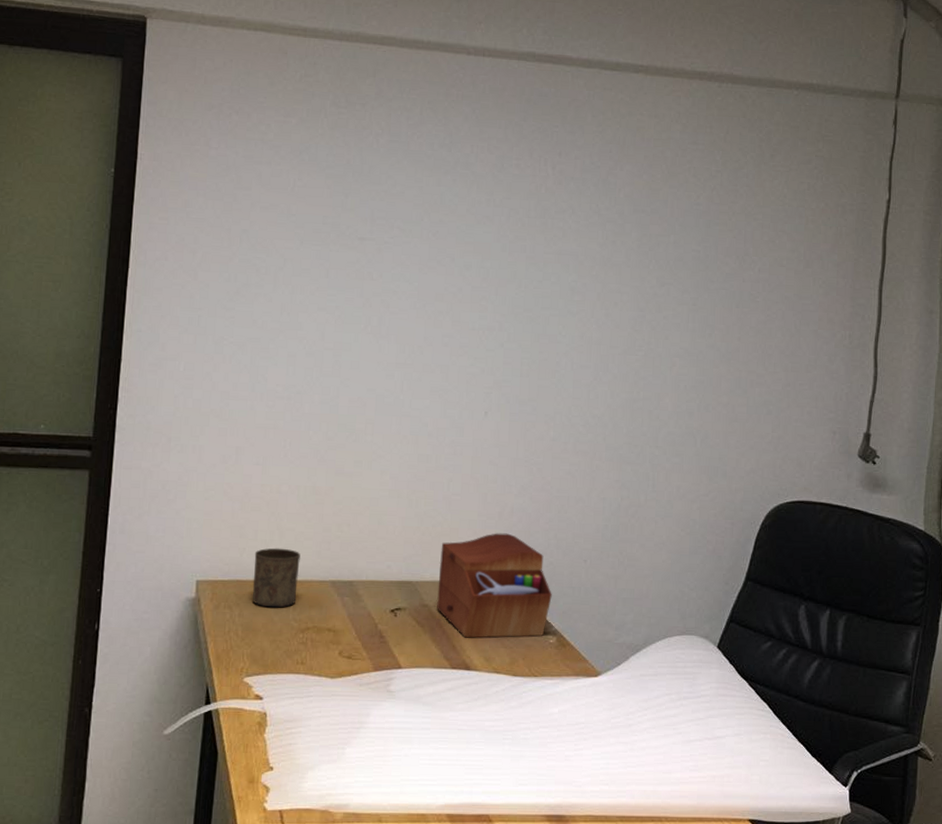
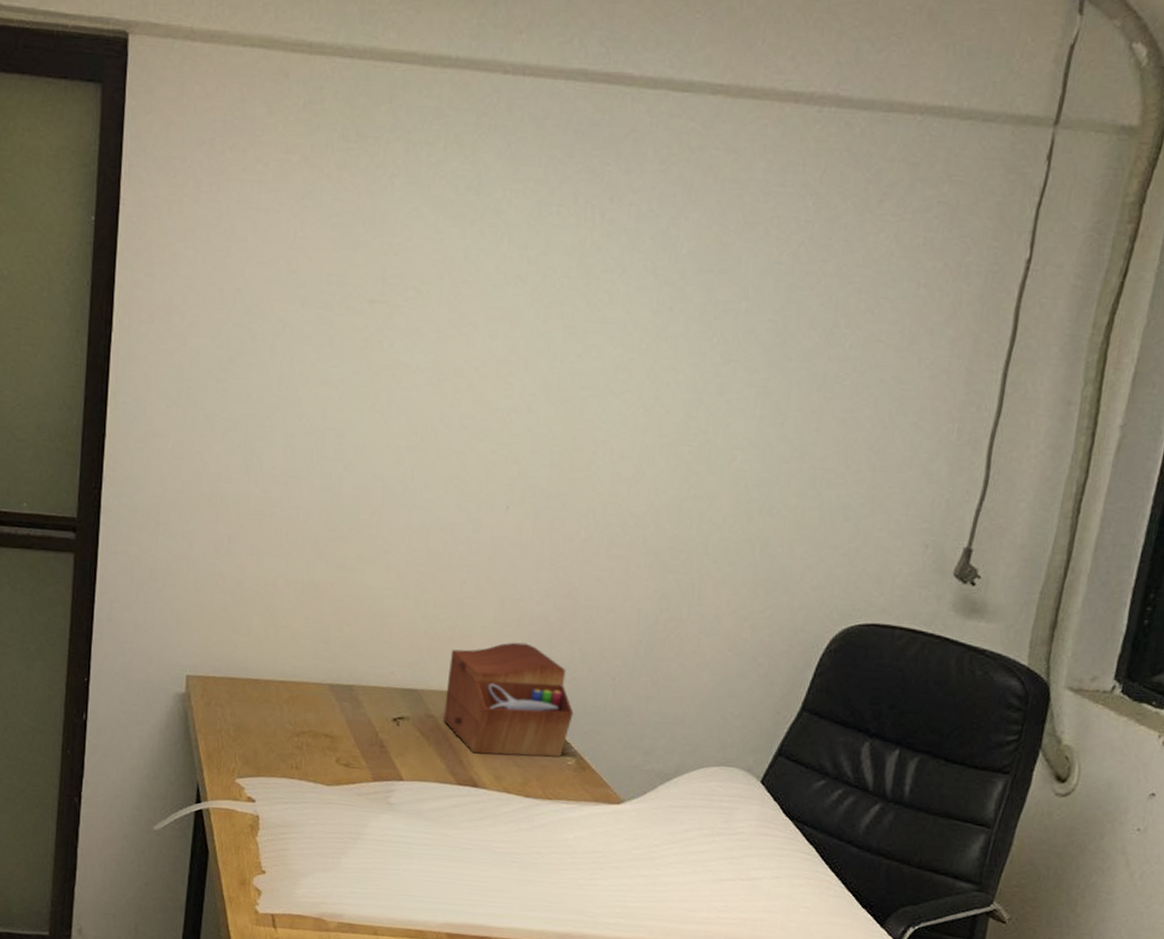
cup: present [252,548,301,608] -> none [244,645,297,709]

